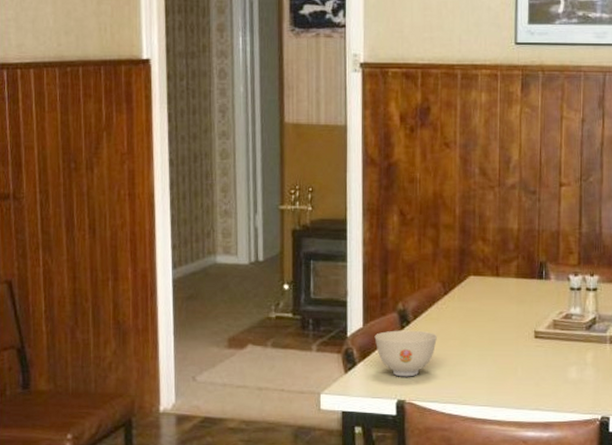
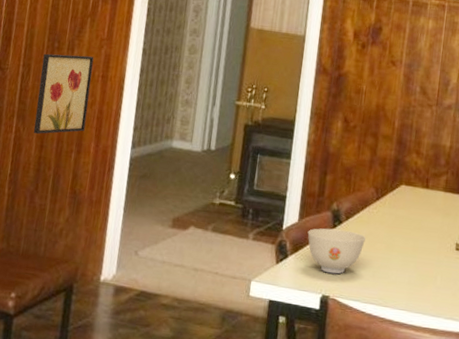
wall art: none [60,174,119,264] -> present [33,53,94,134]

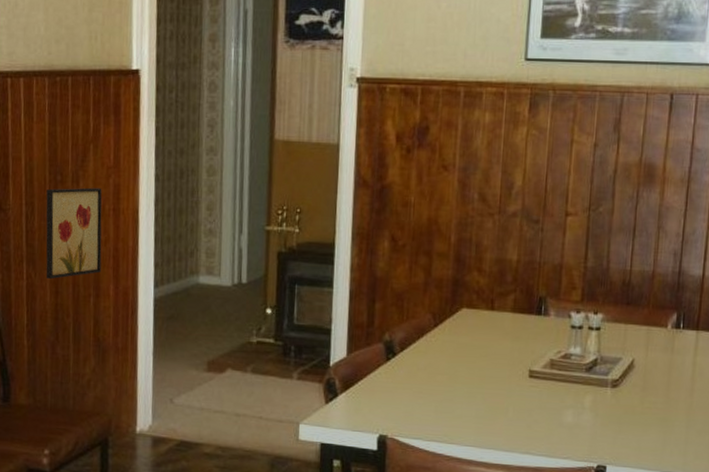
bowl: present [307,228,366,275] -> none [358,361,424,412]

